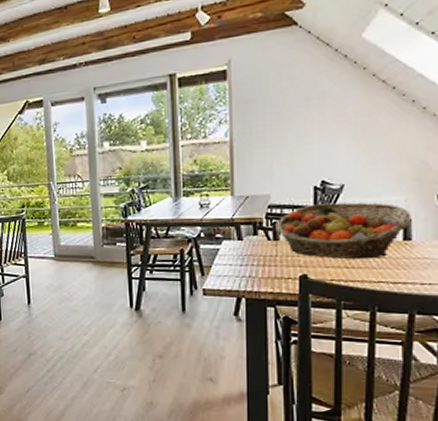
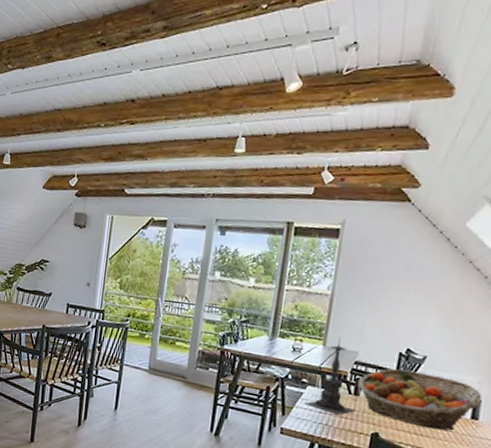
candle holder: none [222,183,277,264] -> present [304,337,355,415]

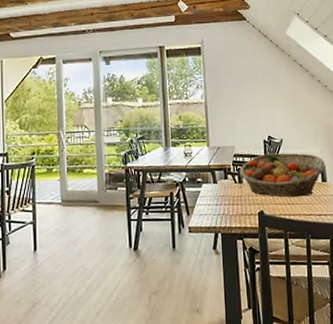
candle holder: present [304,337,355,415] -> none [203,136,242,204]

